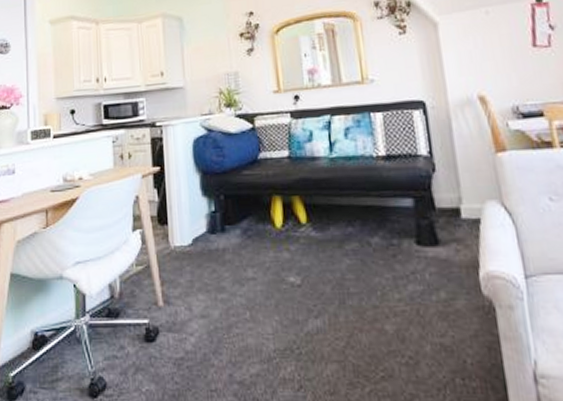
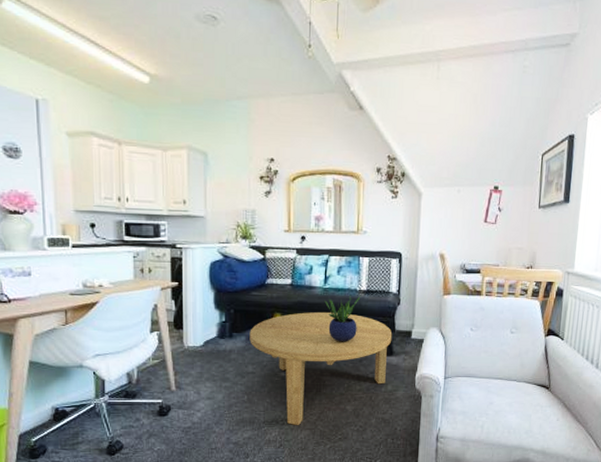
coffee table: none [245,189,435,355] -> present [249,312,393,425]
potted plant: none [333,164,383,230] -> present [324,296,361,342]

